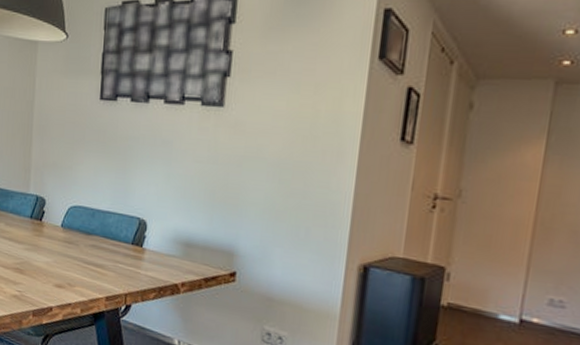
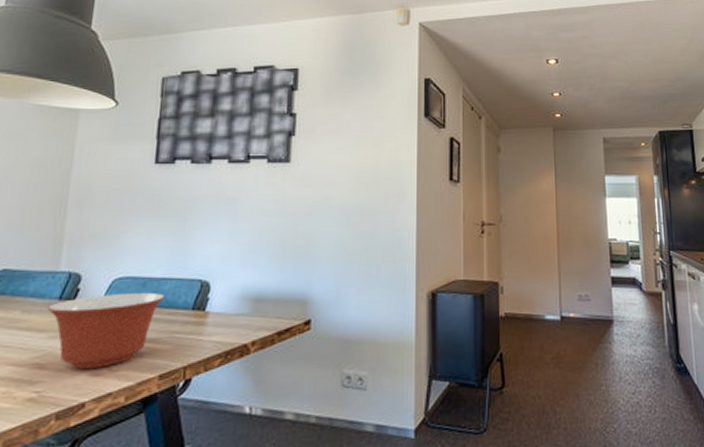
mixing bowl: none [23,219,110,282] -> present [47,292,165,369]

